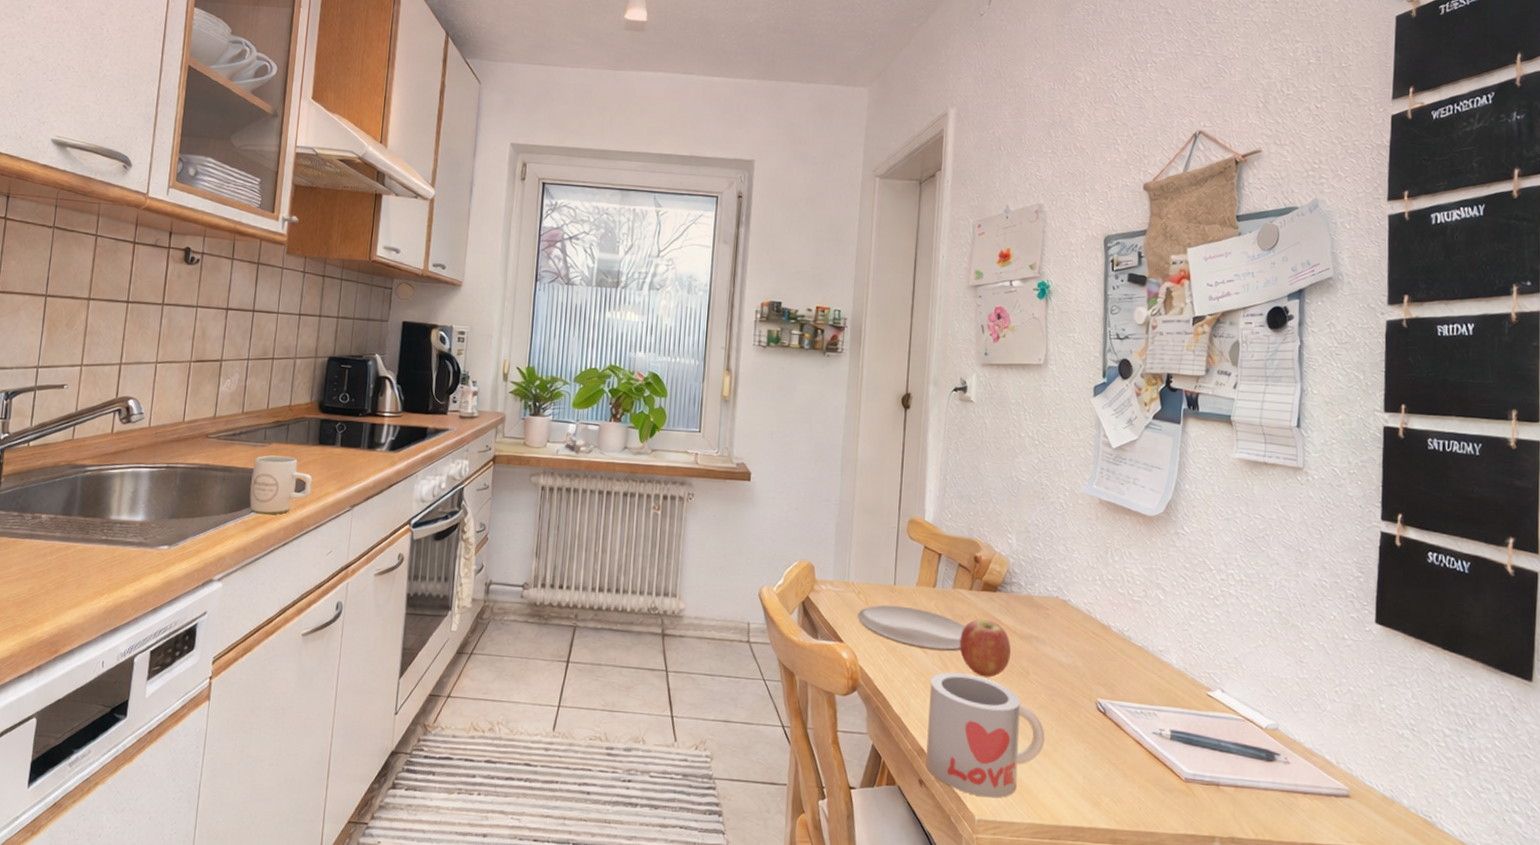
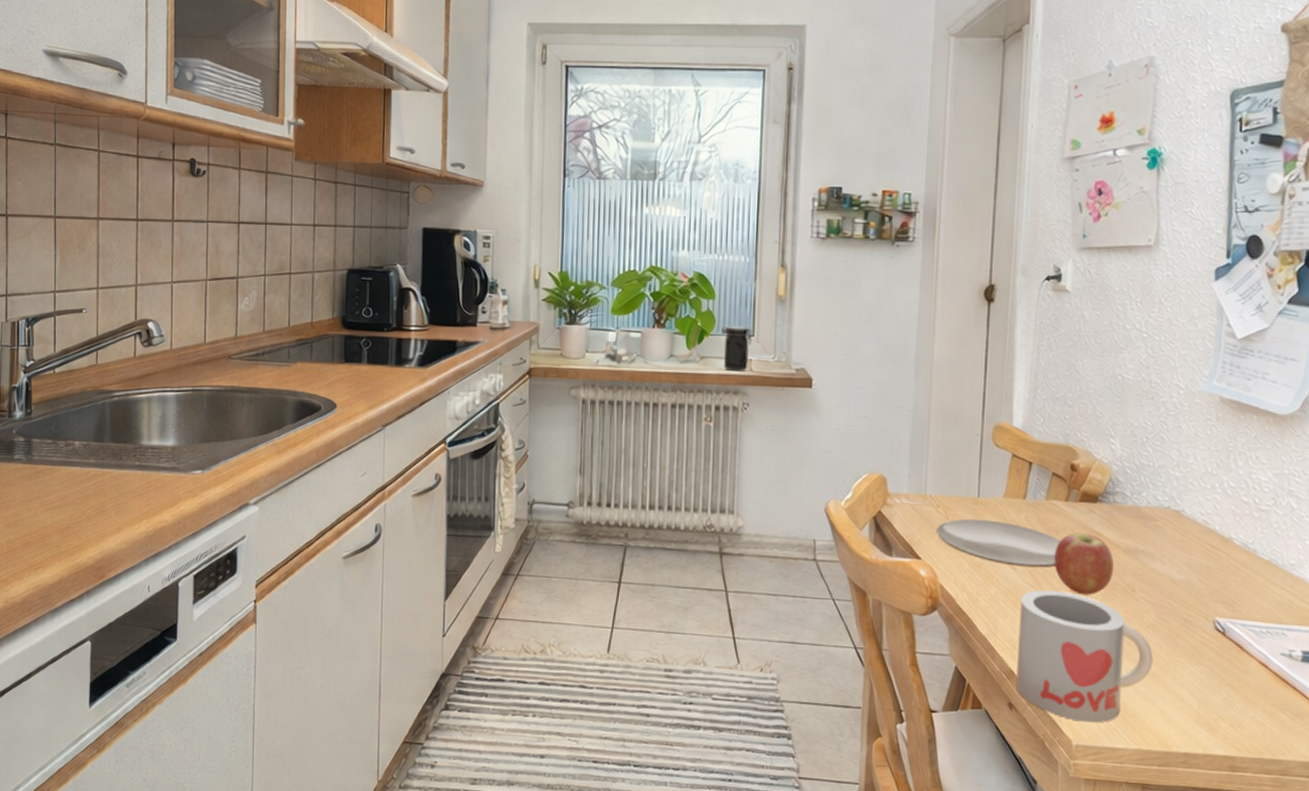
mug: present [249,455,313,515] -> none [277,374,341,437]
jar: none [671,422,700,464] -> present [721,326,754,371]

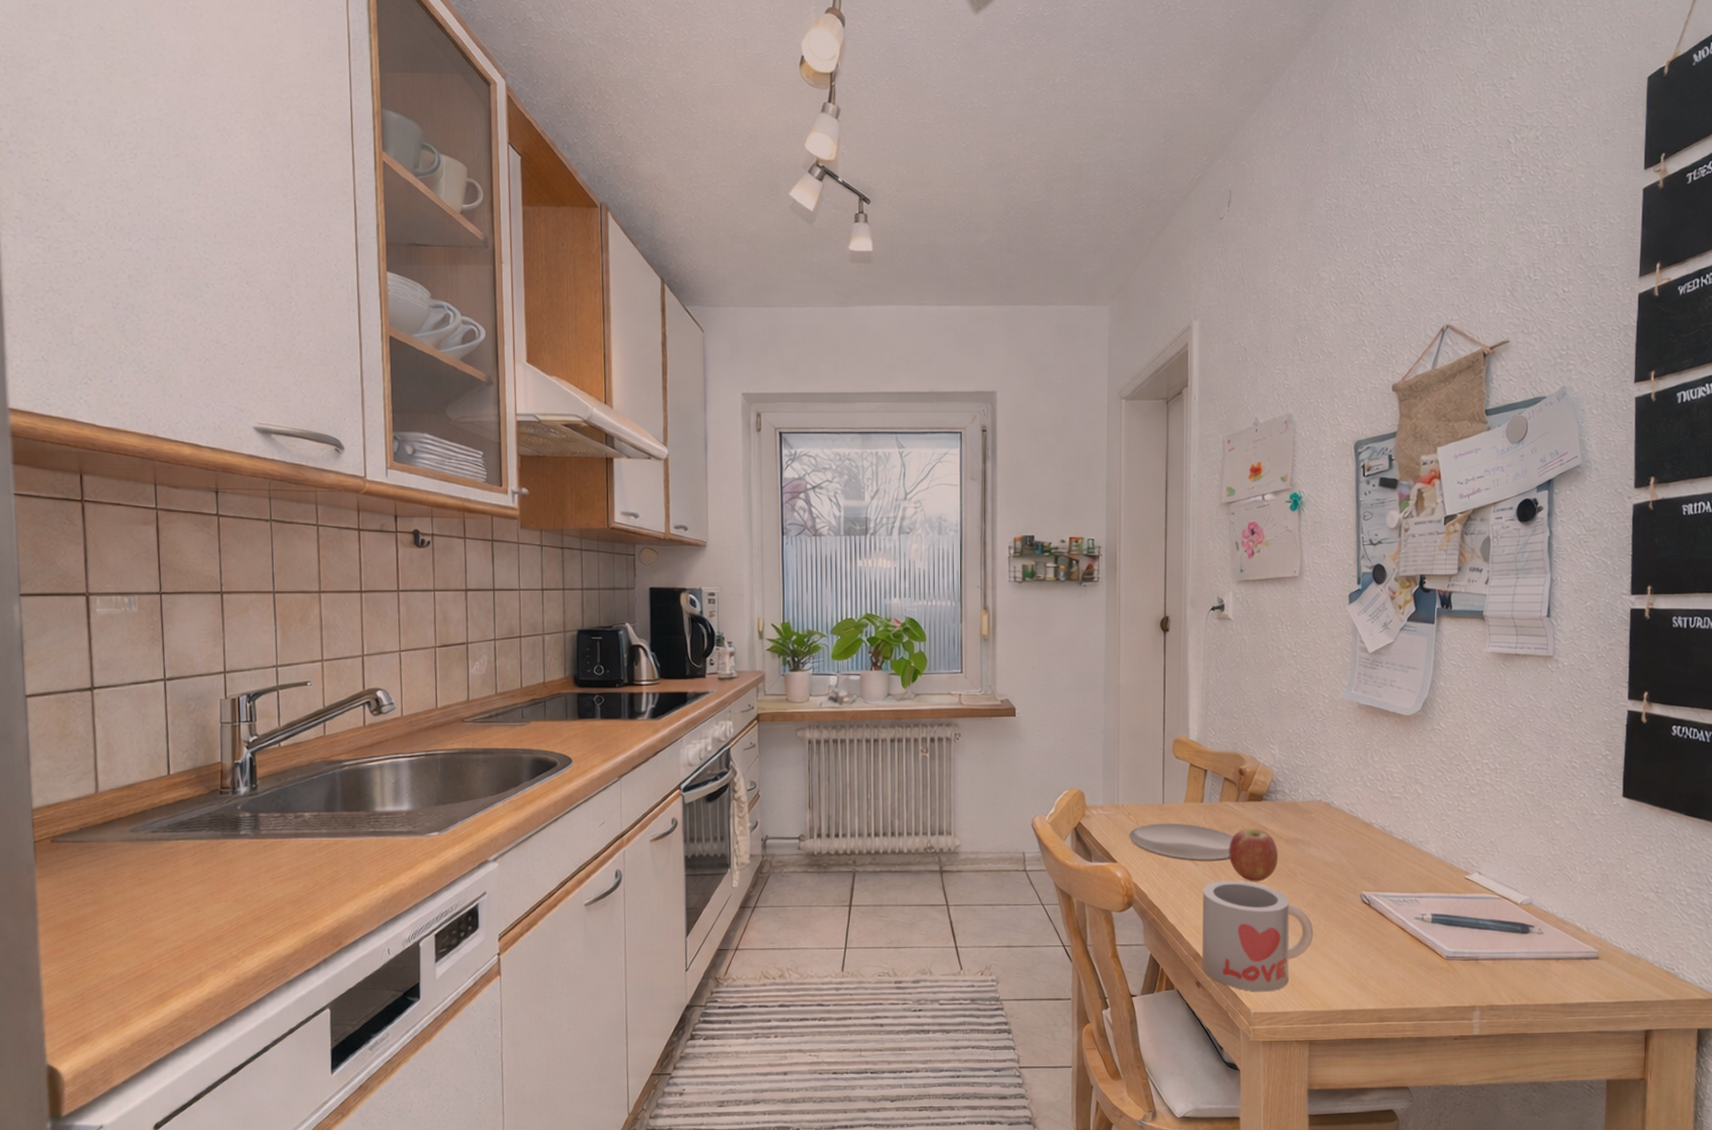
jar: present [721,326,754,371] -> none [933,665,962,705]

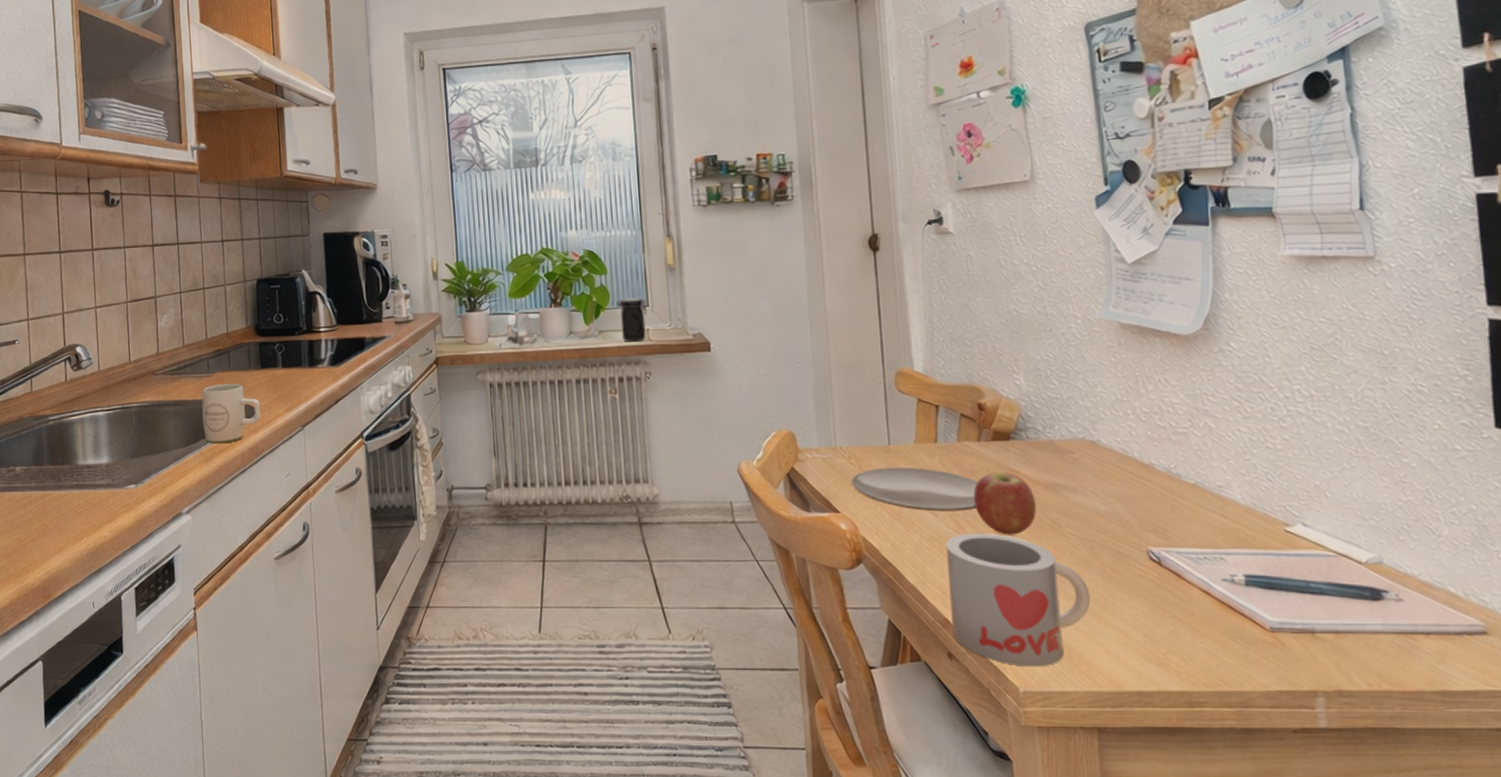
mug: none [513,732,577,793] -> present [201,383,262,444]
jar: none [933,665,962,705] -> present [616,298,648,342]

